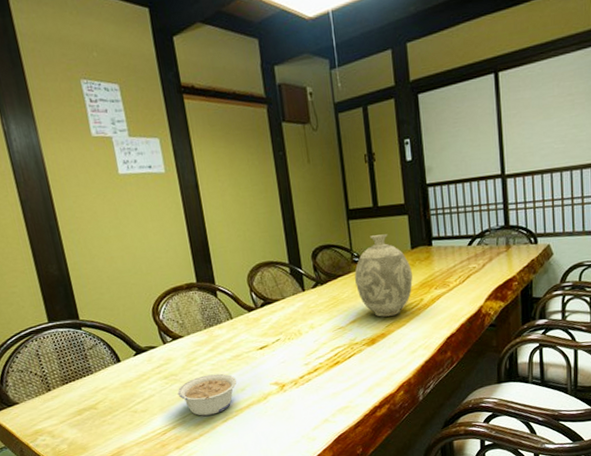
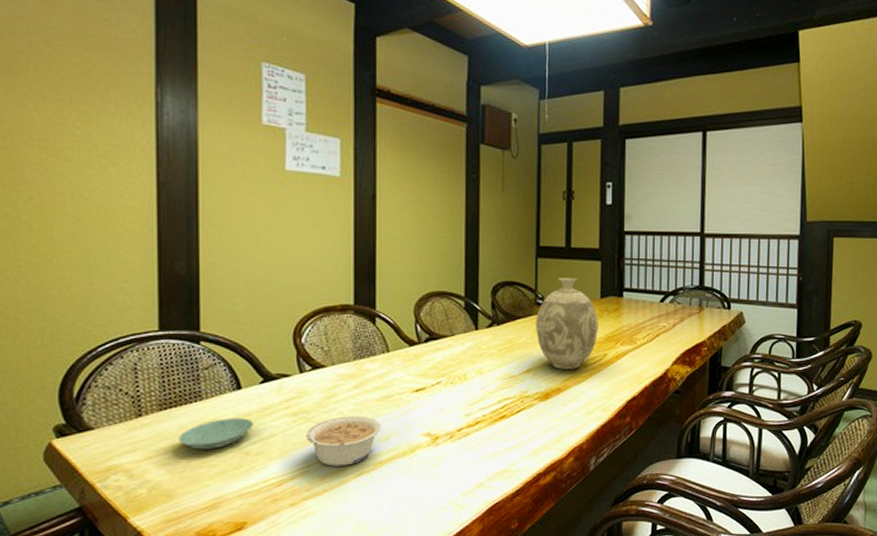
saucer: none [81,384,136,412] -> present [177,418,254,450]

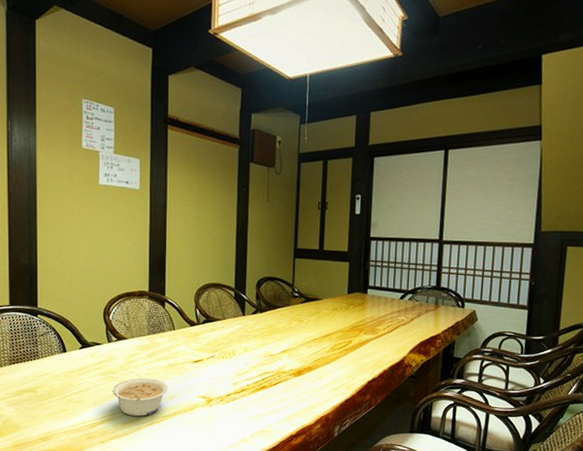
saucer: present [177,418,254,450] -> none [22,373,75,396]
decorative vase: present [536,278,598,369] -> none [292,275,345,352]

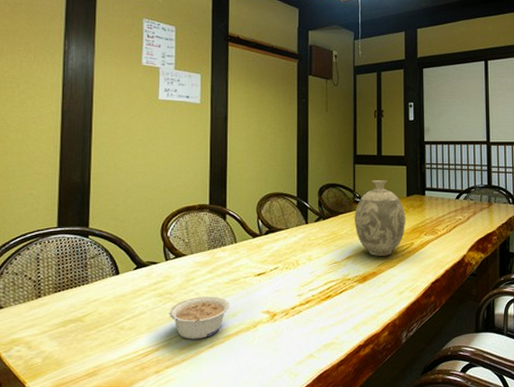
decorative vase: none [292,275,345,352] -> present [355,180,406,256]

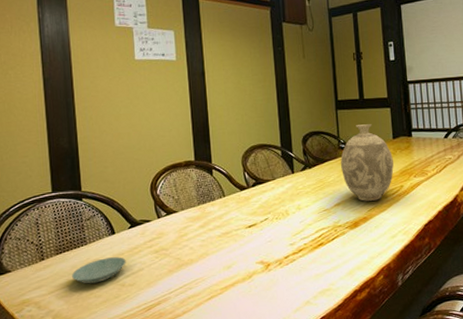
saucer: none [67,298,128,325] -> present [71,257,126,284]
legume: present [169,296,230,339] -> none [166,250,225,293]

